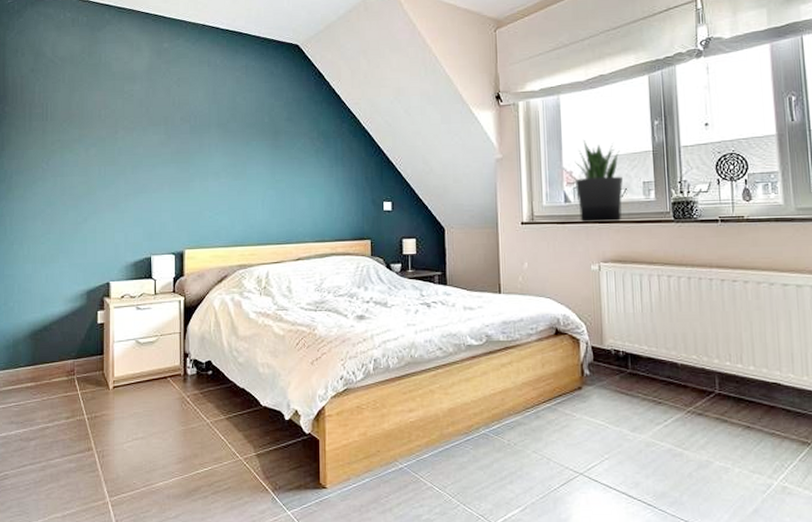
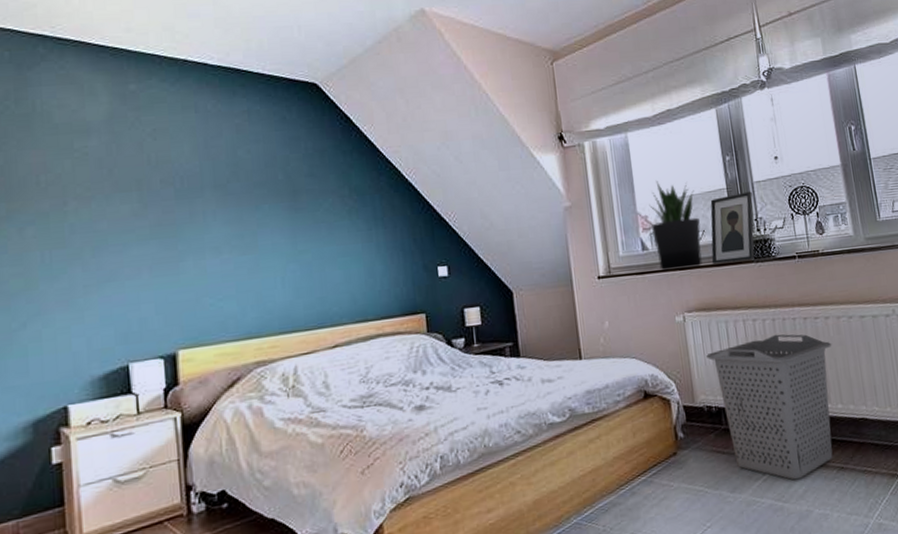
laundry basket: none [618,292,749,430] -> present [706,334,833,480]
picture frame: none [631,155,678,221] -> present [710,191,755,264]

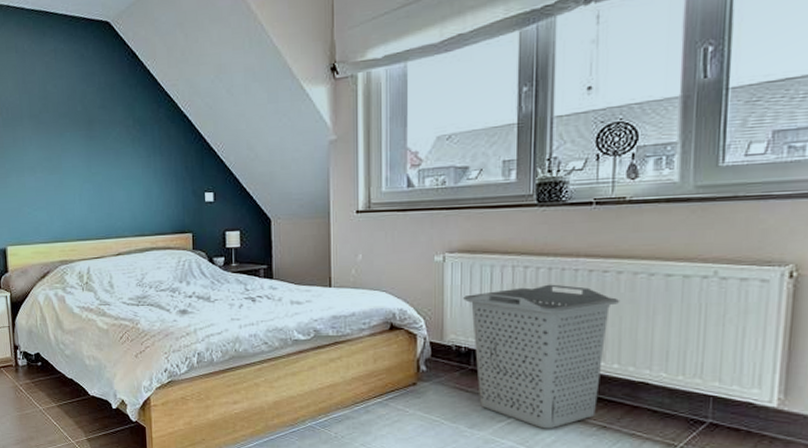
planter: present [649,181,702,271] -> none [421,115,478,210]
picture frame: present [710,191,755,264] -> none [485,127,549,206]

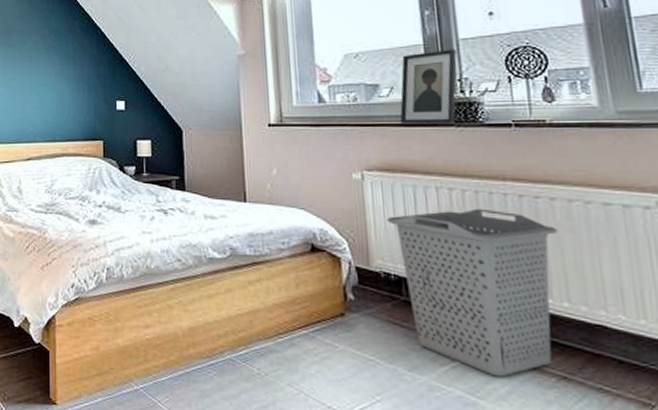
picture frame: none [485,127,549,206] -> present [400,49,457,124]

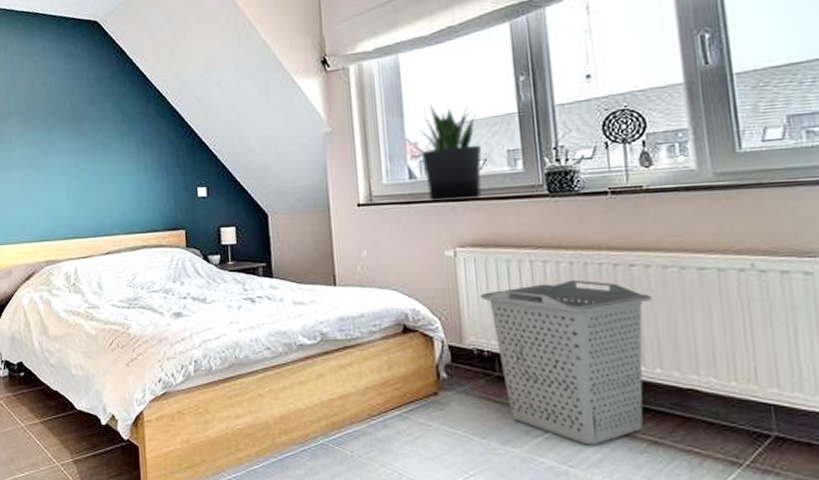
planter: none [329,34,388,126] -> present [420,105,482,202]
picture frame: present [400,49,457,124] -> none [493,115,553,197]

